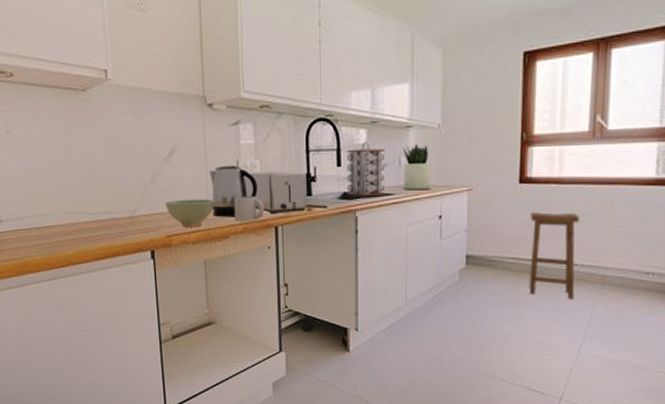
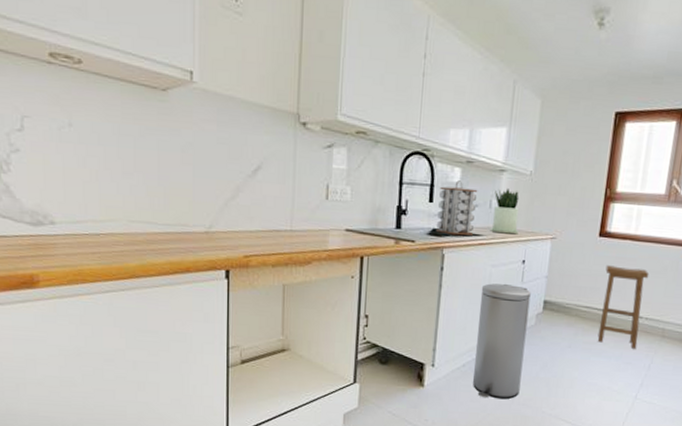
bowl: present [165,199,215,227] -> none [246,219,300,250]
kettle: present [209,165,258,218] -> none [295,188,346,243]
mug: present [232,195,265,221] -> none [318,221,352,249]
toaster: present [243,171,307,214] -> none [332,198,398,244]
pedal bin: none [398,241,451,361] -> present [473,283,531,400]

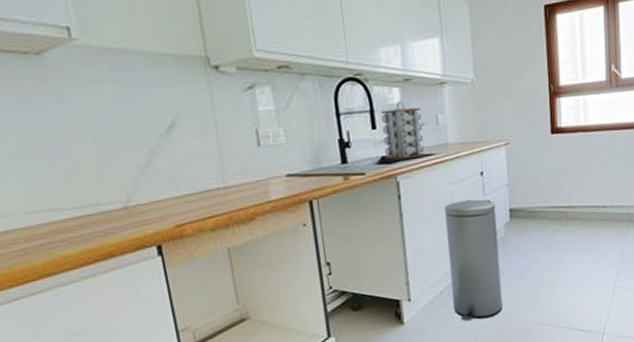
planter: present [490,189,520,235] -> none [439,101,471,150]
bar stool: present [598,265,649,349] -> none [563,158,607,240]

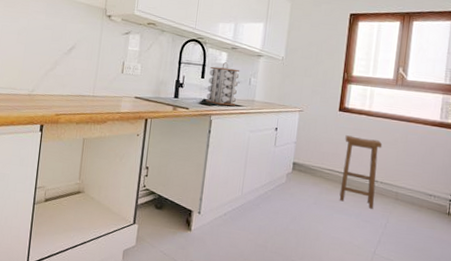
pedal bin: present [444,199,503,322] -> none [232,145,282,247]
bar stool: none [563,158,607,240] -> present [339,135,383,209]

